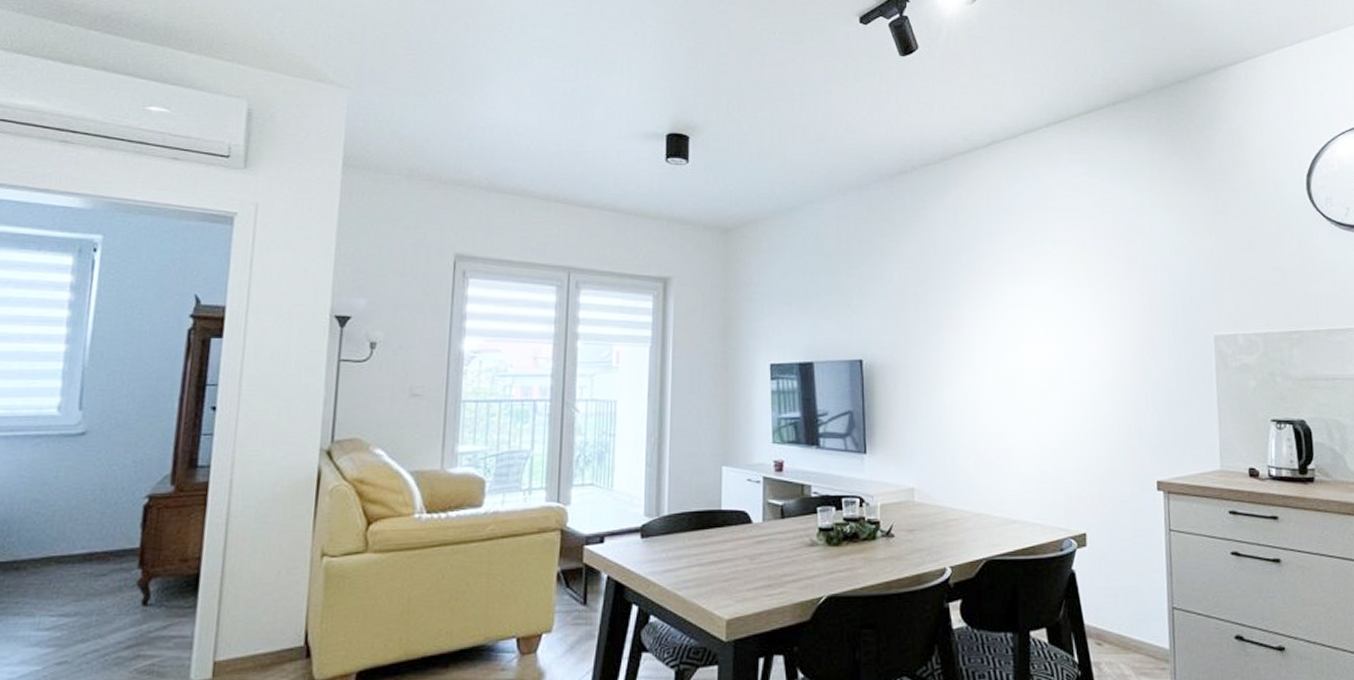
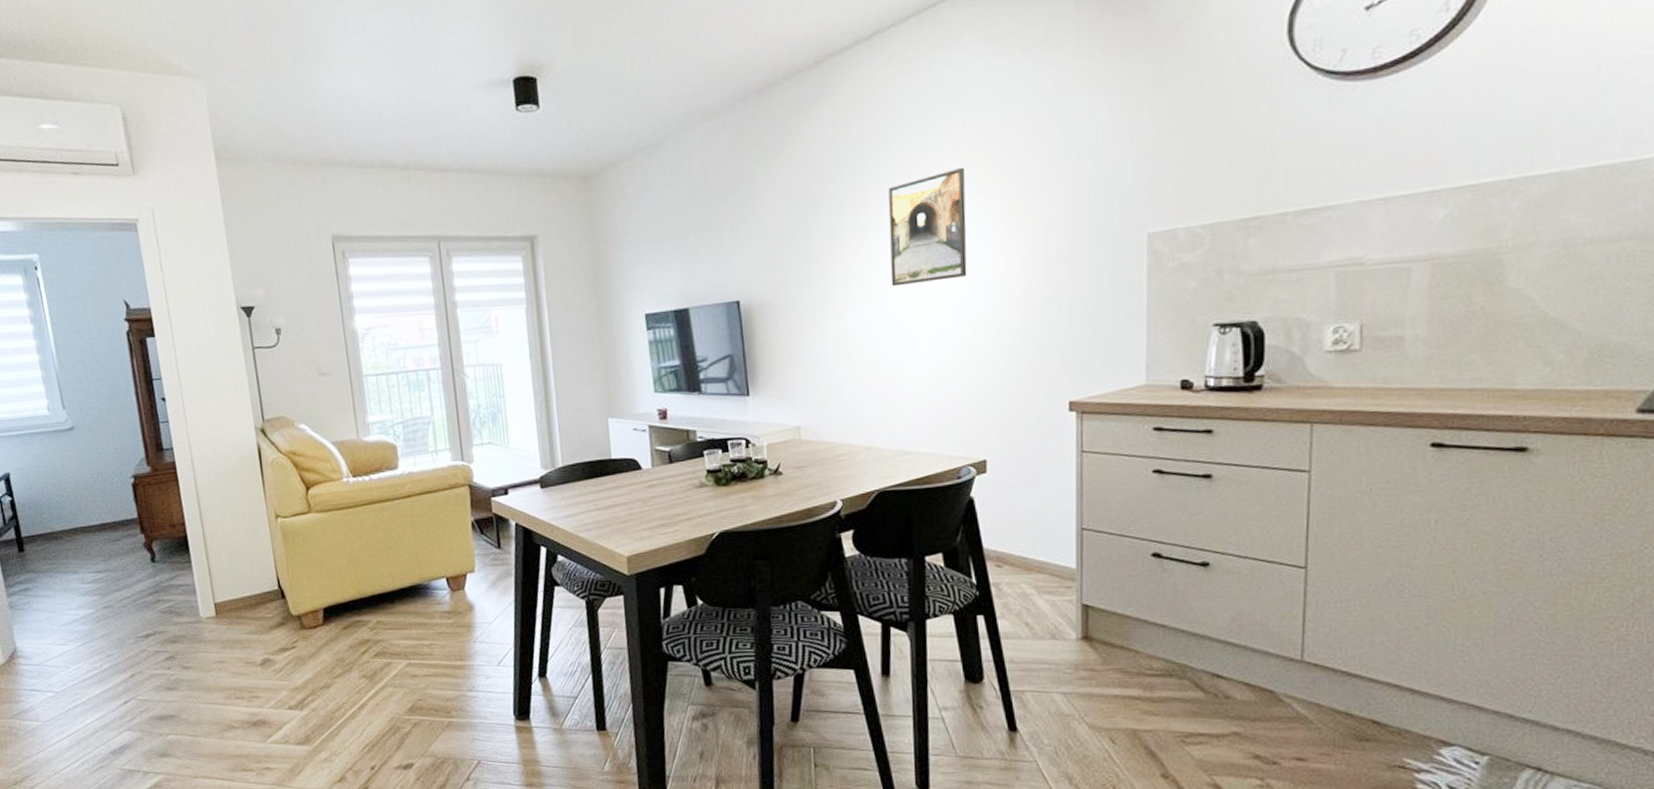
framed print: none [1000,262,1068,360] -> present [888,167,967,287]

